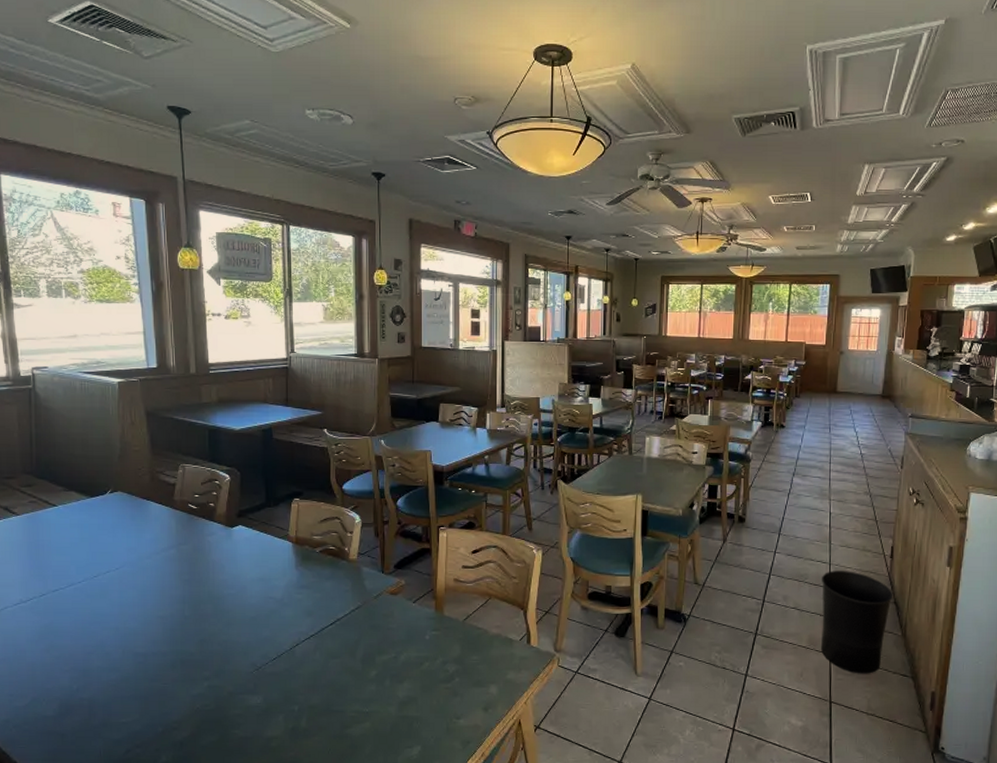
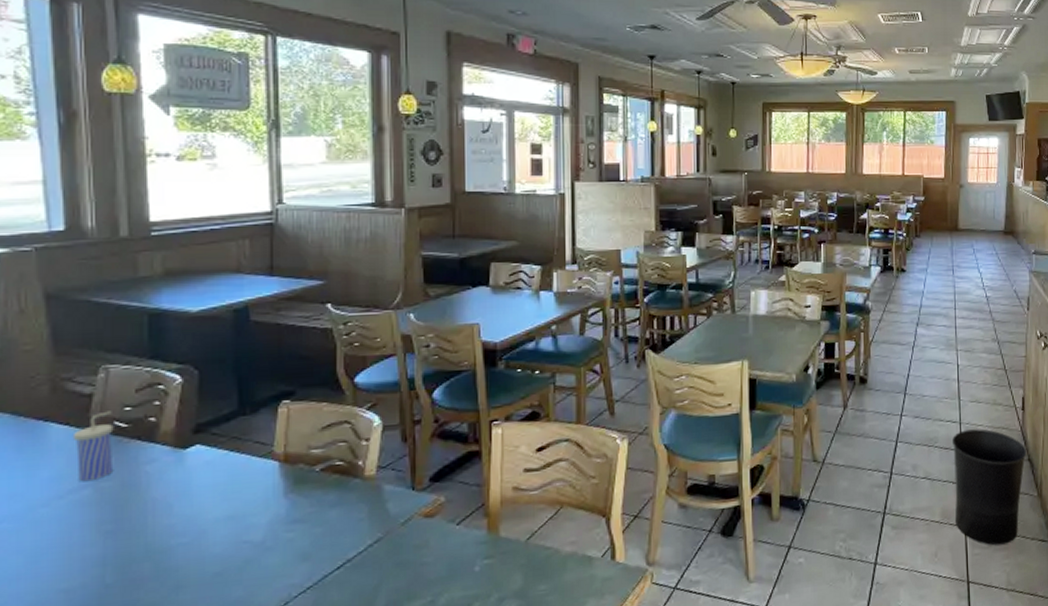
beverage cup: none [164,496,189,543] -> present [72,411,114,481]

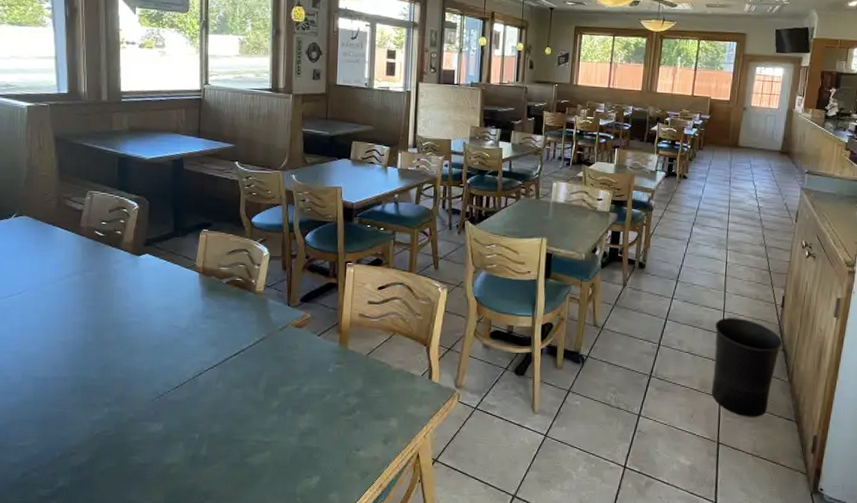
beverage cup: present [72,411,114,481] -> none [69,223,95,270]

